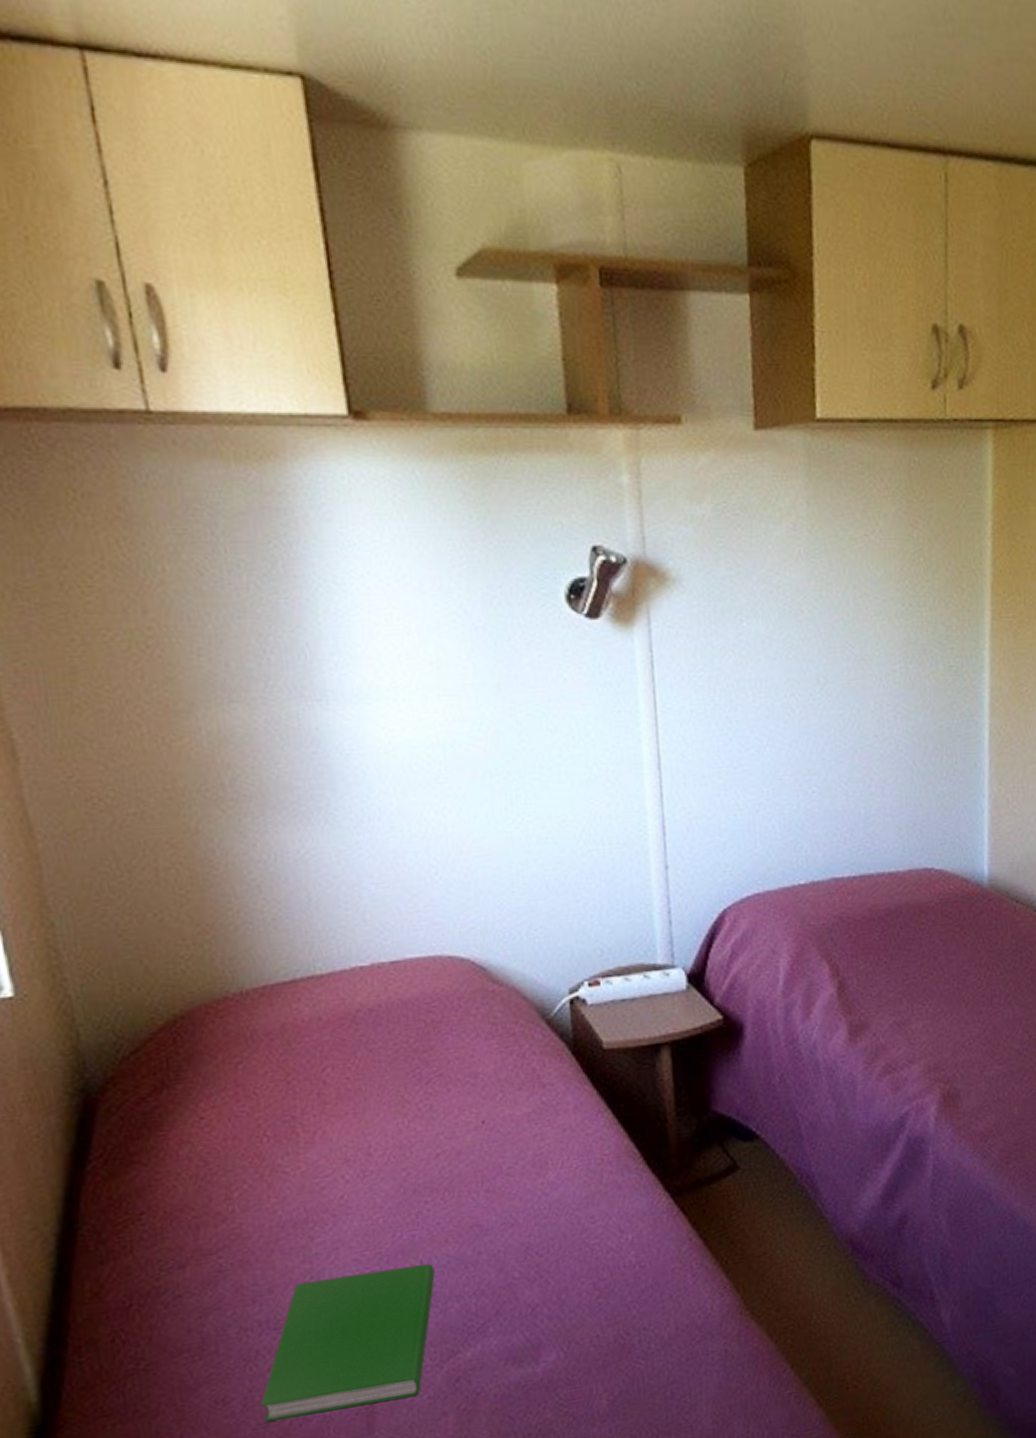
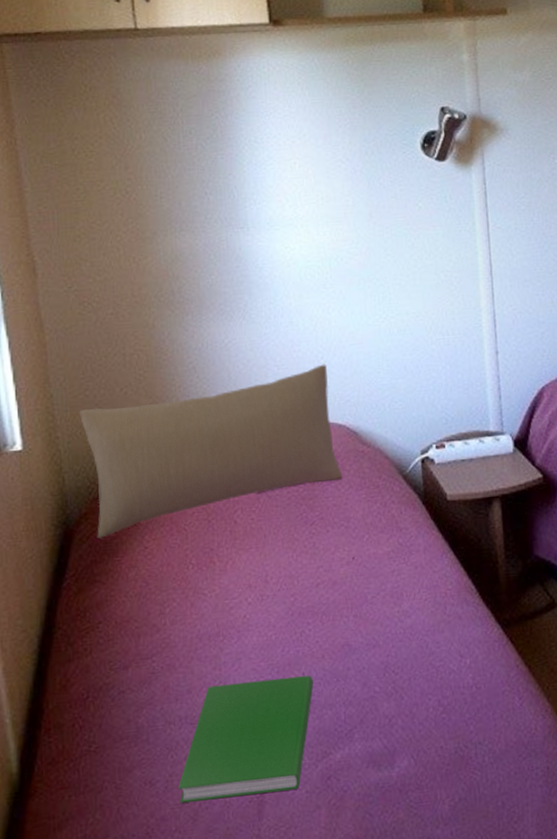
pillow: none [96,881,468,1109] -> present [80,364,343,539]

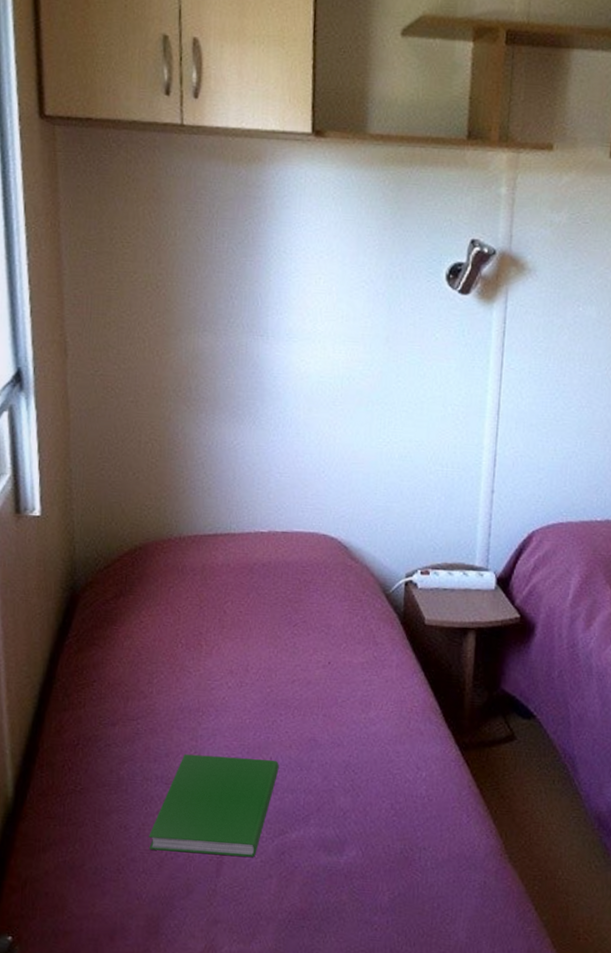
pillow: present [80,364,343,539] -> none [94,478,329,607]

